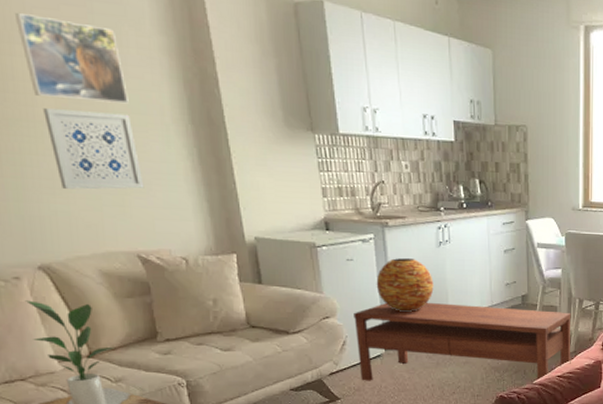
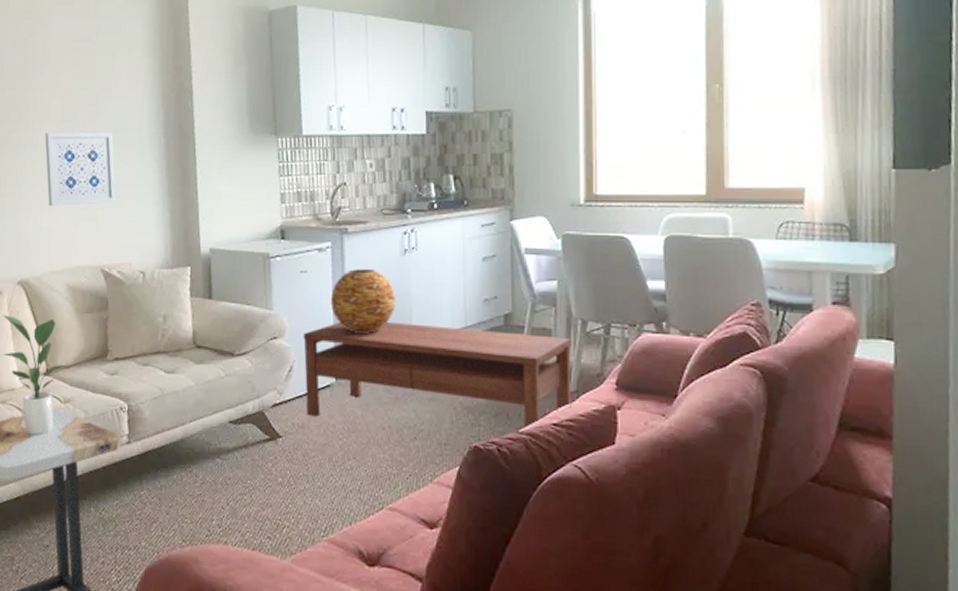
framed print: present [16,13,129,104] -> none [37,53,114,123]

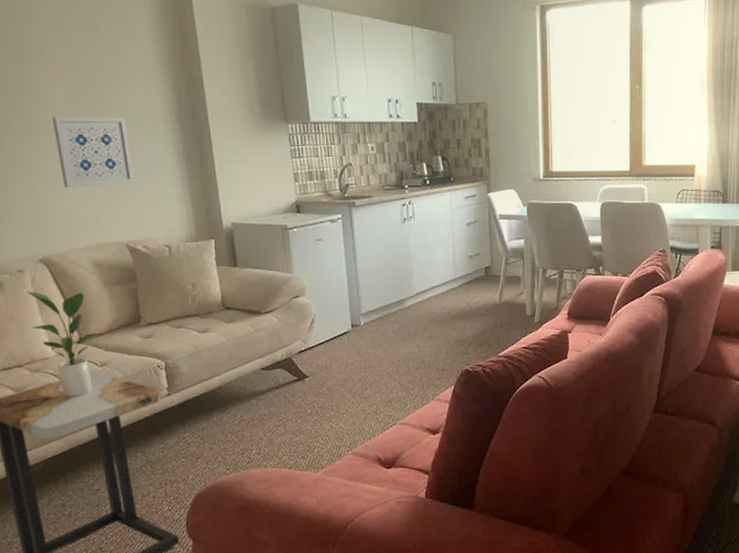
coffee table: present [303,321,572,426] -> none [322,277,536,359]
vase: present [330,268,396,333] -> none [343,235,399,288]

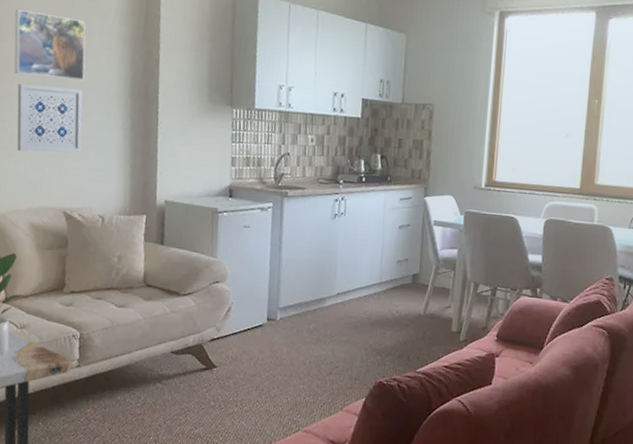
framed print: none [34,37,125,108] -> present [14,10,86,81]

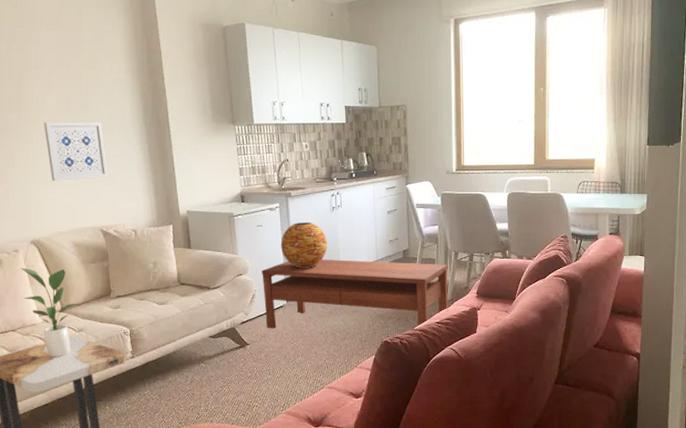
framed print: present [14,10,86,81] -> none [31,56,102,115]
coffee table: none [240,272,465,367] -> present [262,259,448,329]
vase: none [268,227,324,283] -> present [280,221,328,268]

